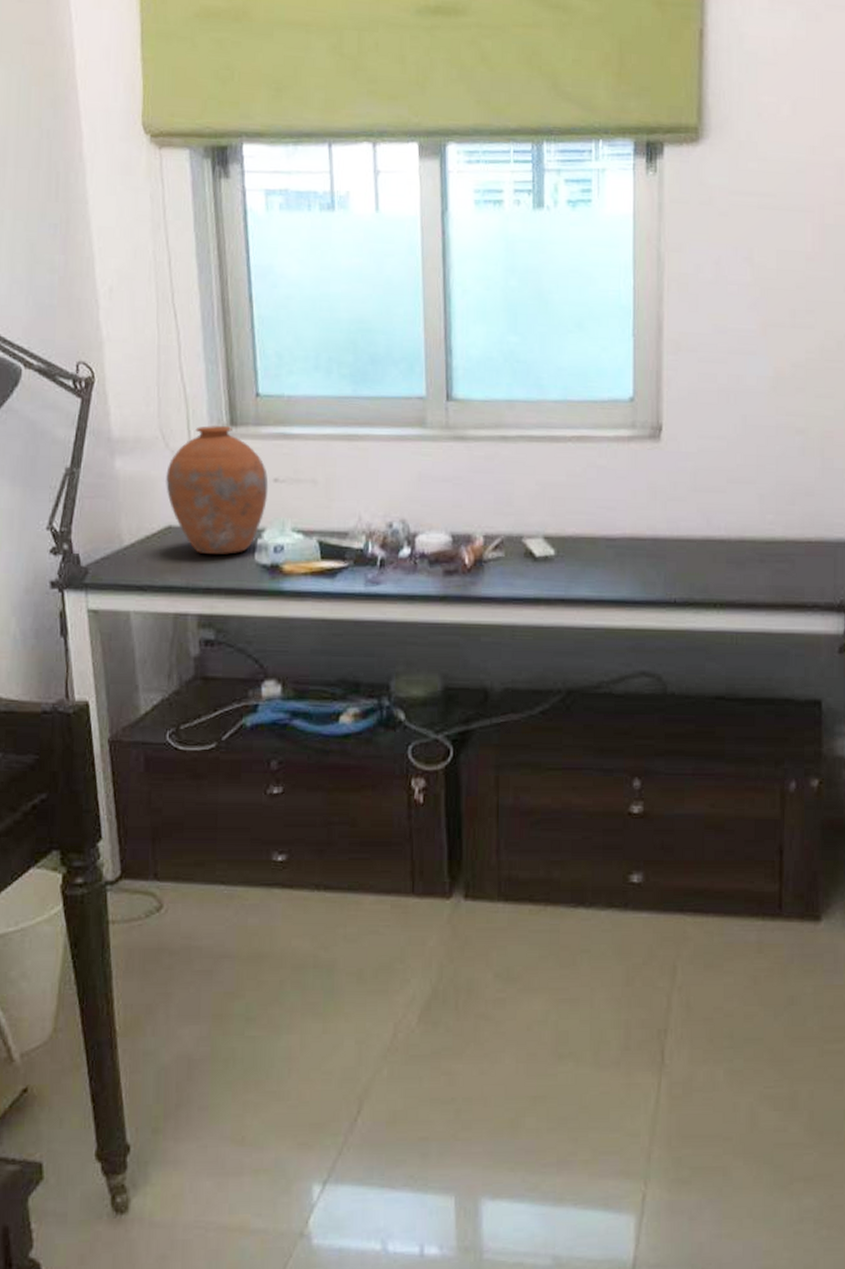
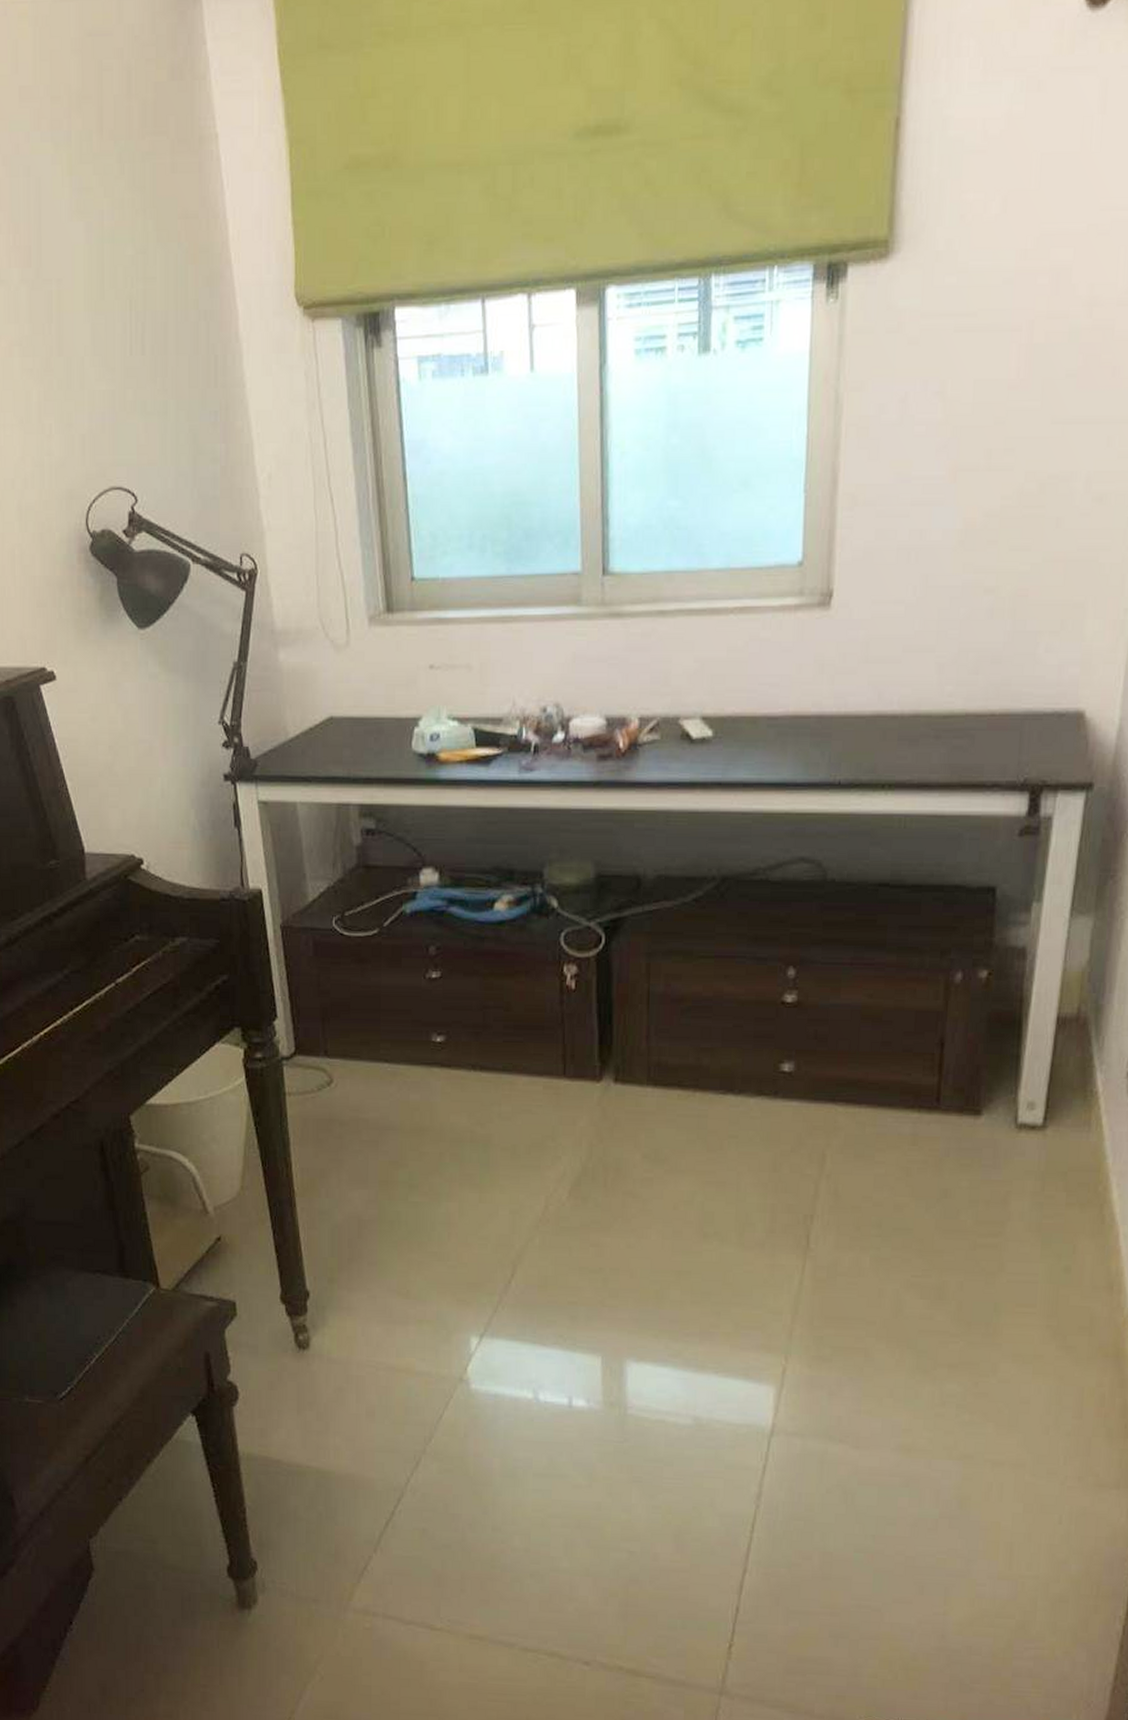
vase: present [166,425,269,554] -> none [327,613,424,744]

